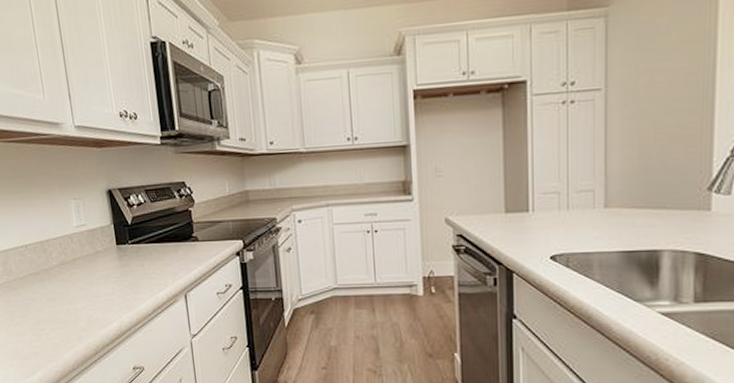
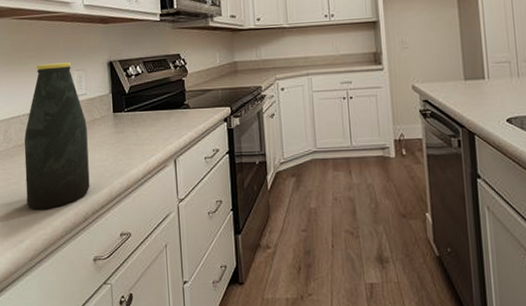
bottle: none [25,190,98,343] -> present [24,62,90,211]

